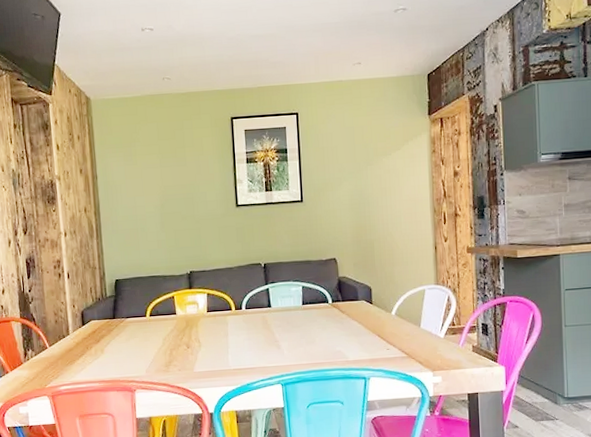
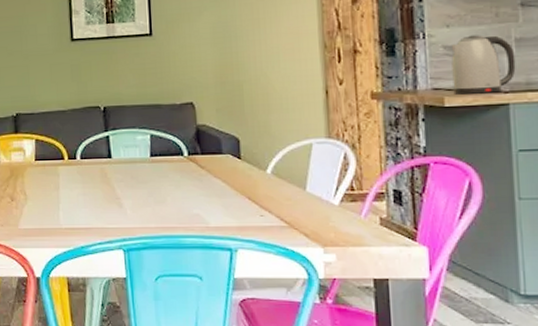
kettle: none [522,201,565,248] -> present [451,35,516,95]

